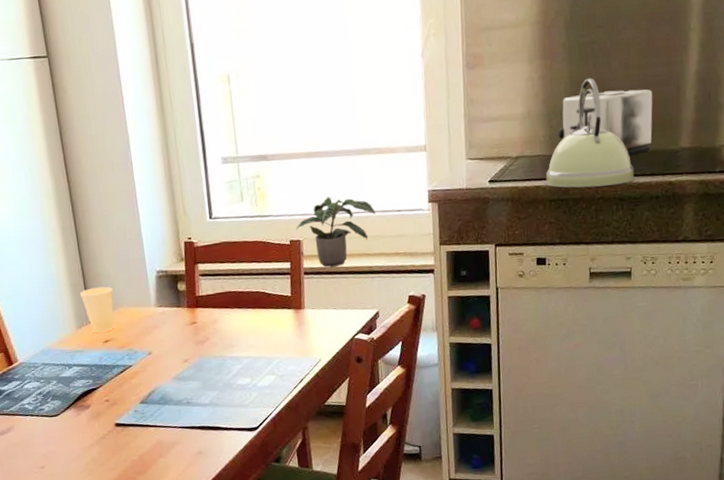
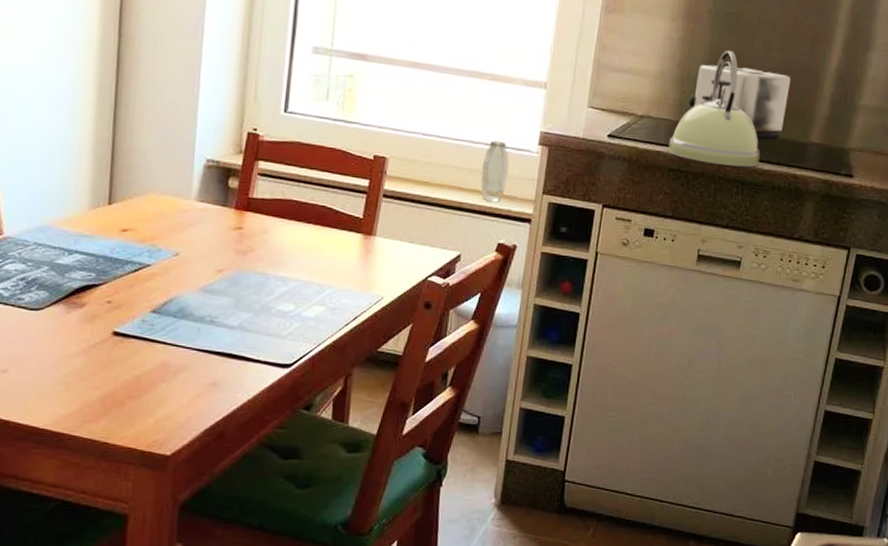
cup: present [79,286,114,334] -> none [103,163,148,220]
potted plant: present [296,197,376,267] -> none [383,115,478,195]
vase: none [382,206,407,261] -> present [480,140,509,203]

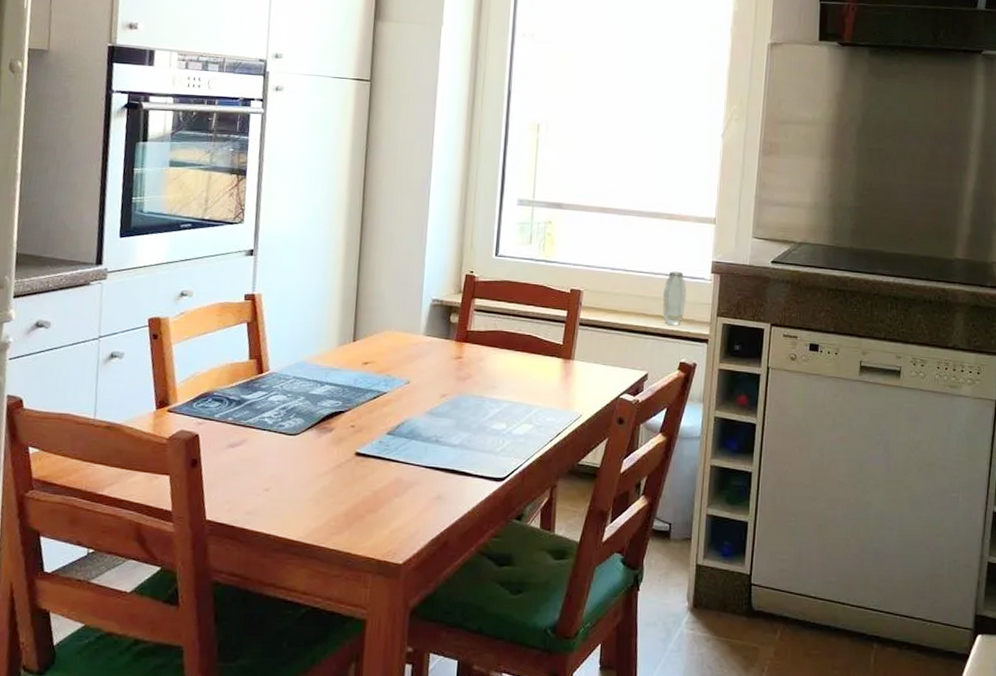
kettle: present [666,50,761,169] -> none [824,181,911,285]
toaster: present [688,64,791,141] -> none [841,194,932,259]

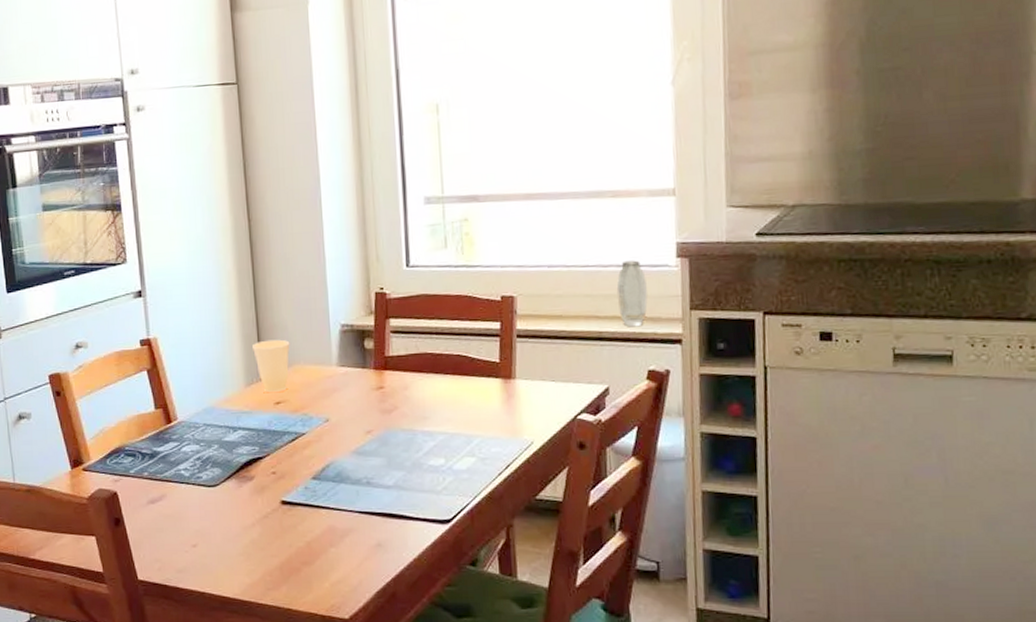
cup: none [349,306,385,354] -> present [251,339,290,393]

